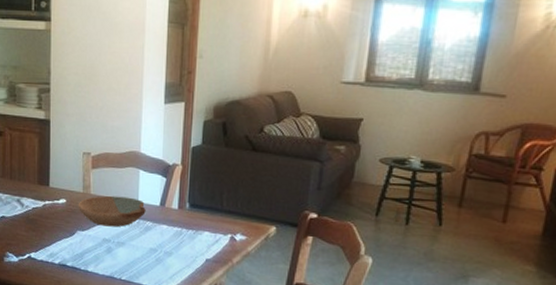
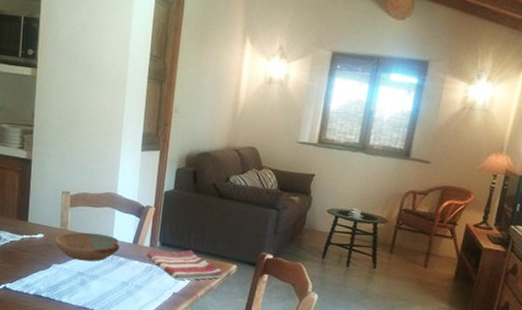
dish towel: none [174,211,259,245] -> present [146,250,222,281]

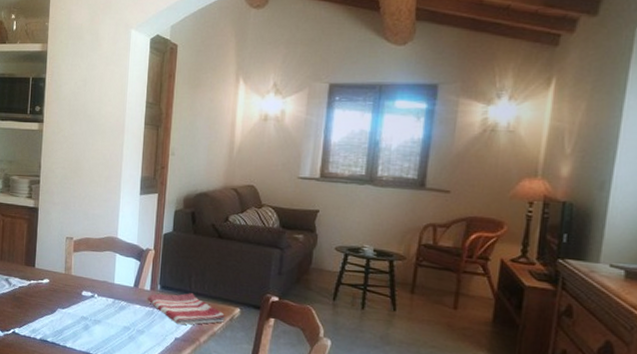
bowl: present [55,232,120,262] -> none [59,276,121,306]

